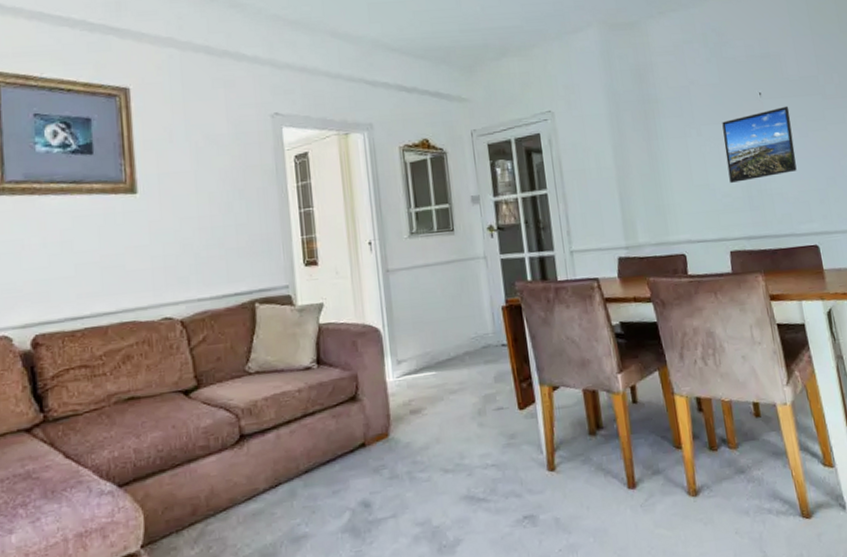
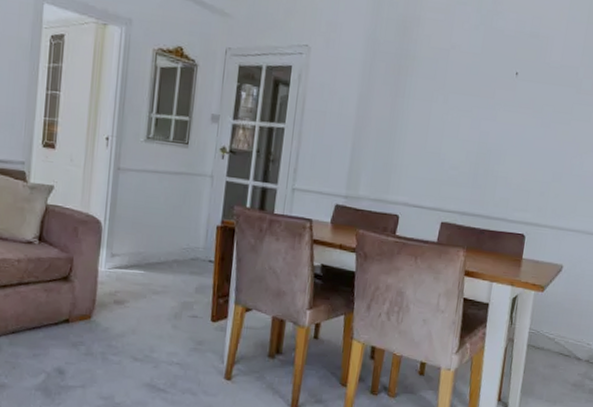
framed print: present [722,106,797,183] -> none [461,91,541,160]

